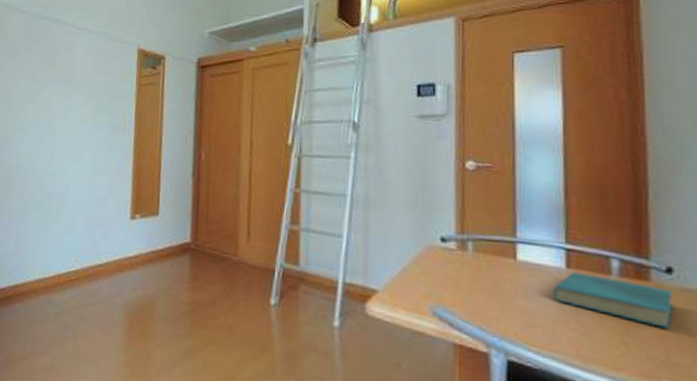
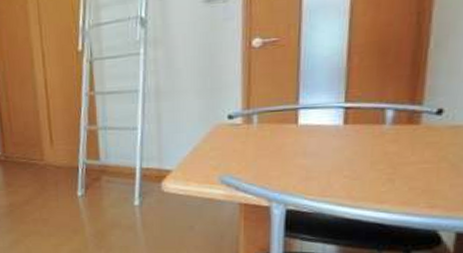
book: present [552,271,674,329] -> none [329,126,441,163]

